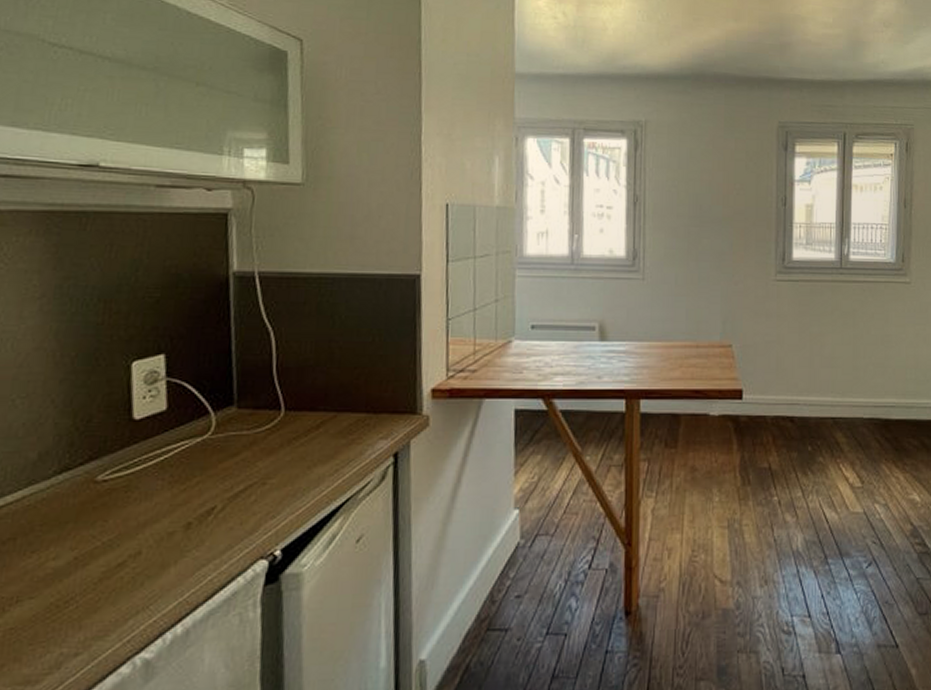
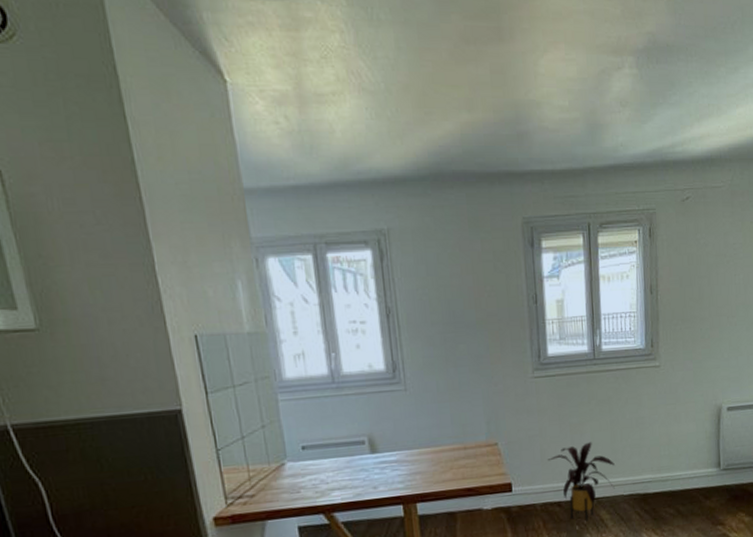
house plant: none [783,355,855,443] -> present [547,442,615,522]

